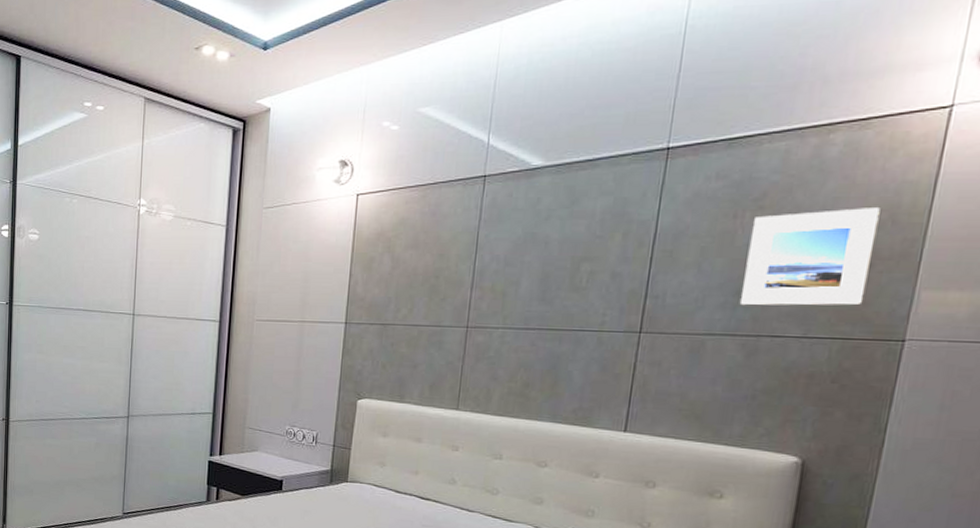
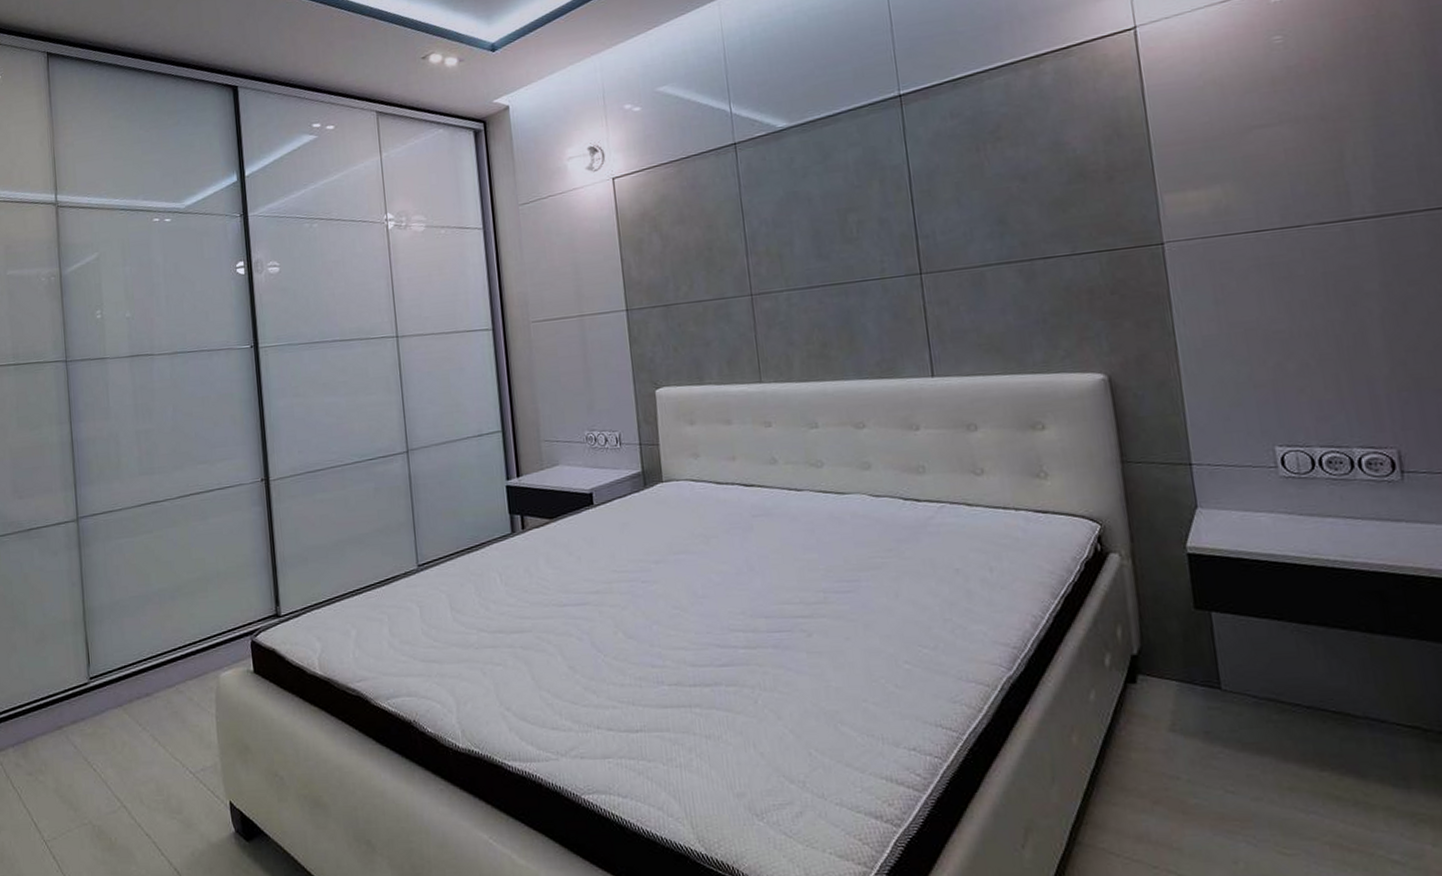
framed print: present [739,208,880,306] -> none [996,124,1116,233]

